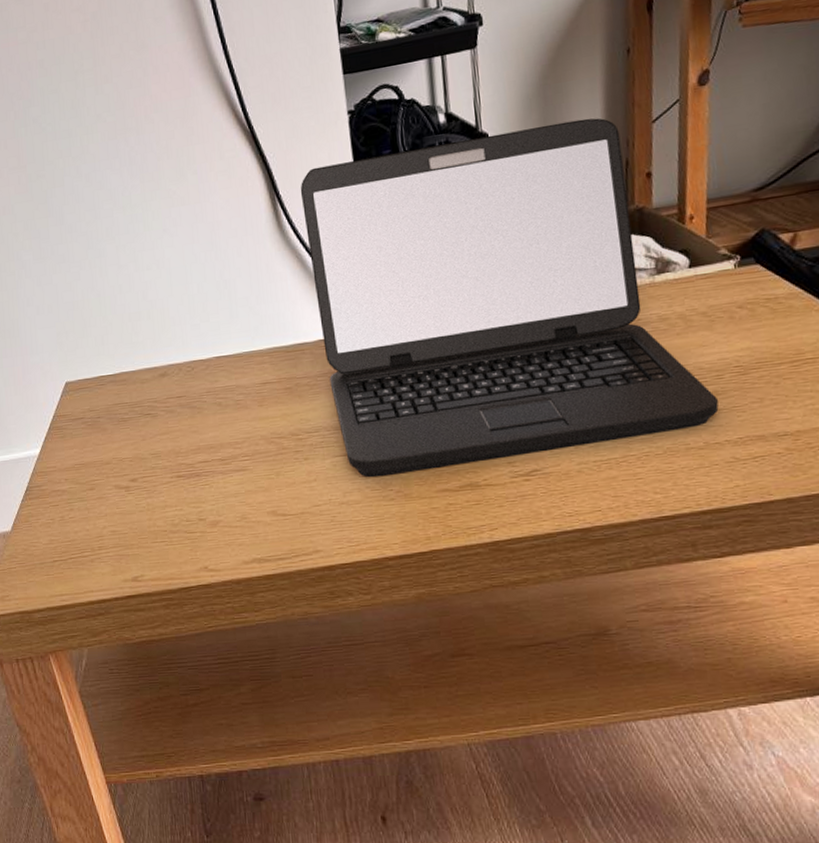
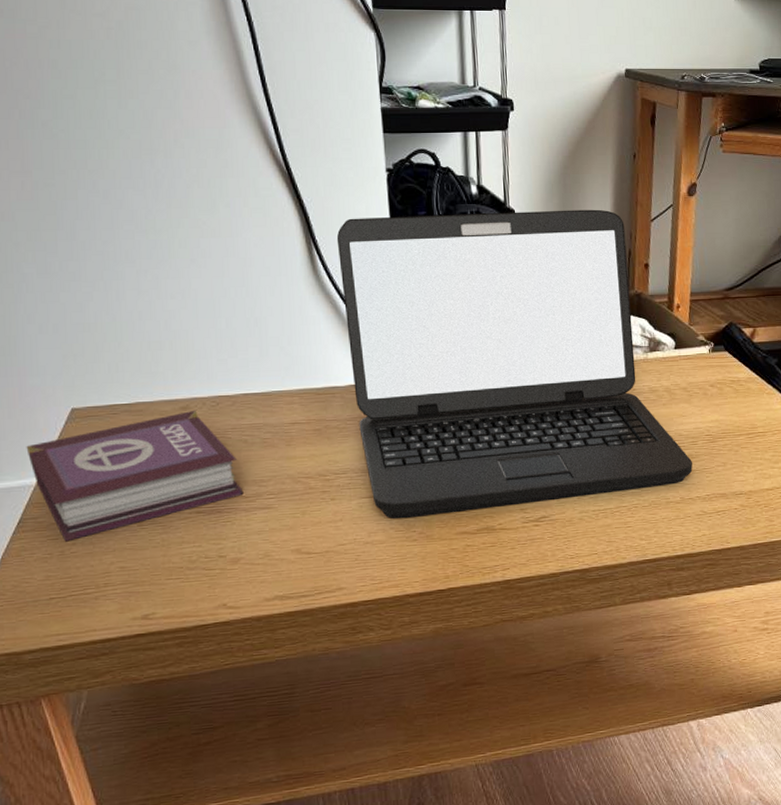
book: none [30,376,220,508] -> present [26,409,244,542]

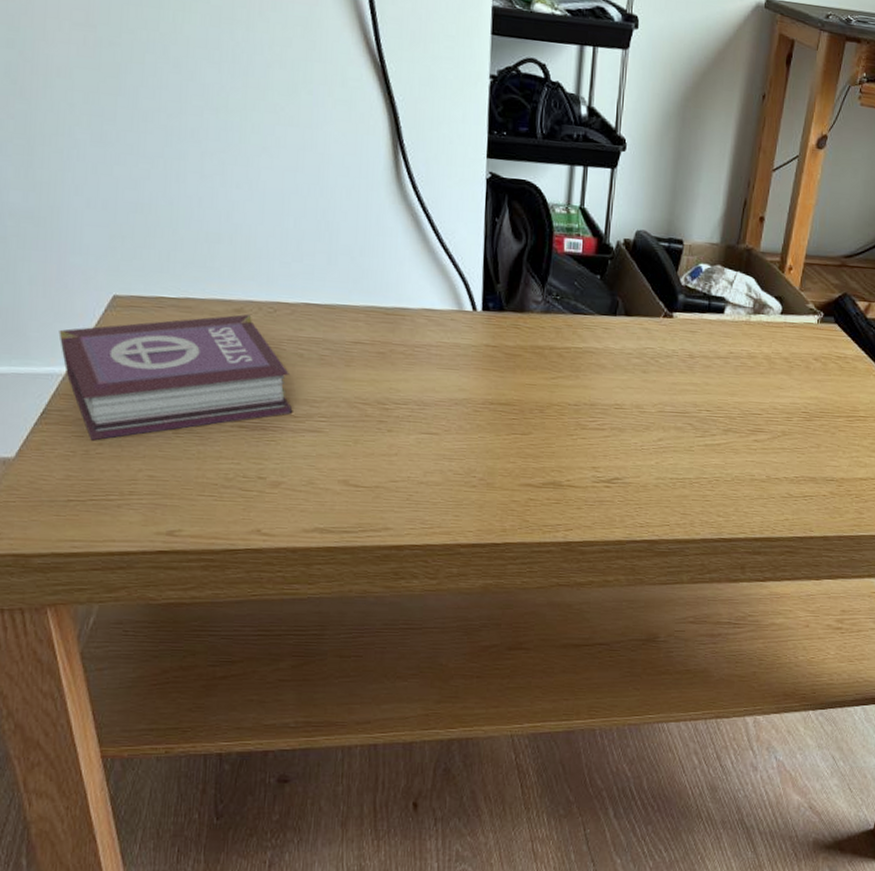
laptop: present [336,209,693,520] -> none [426,124,784,463]

